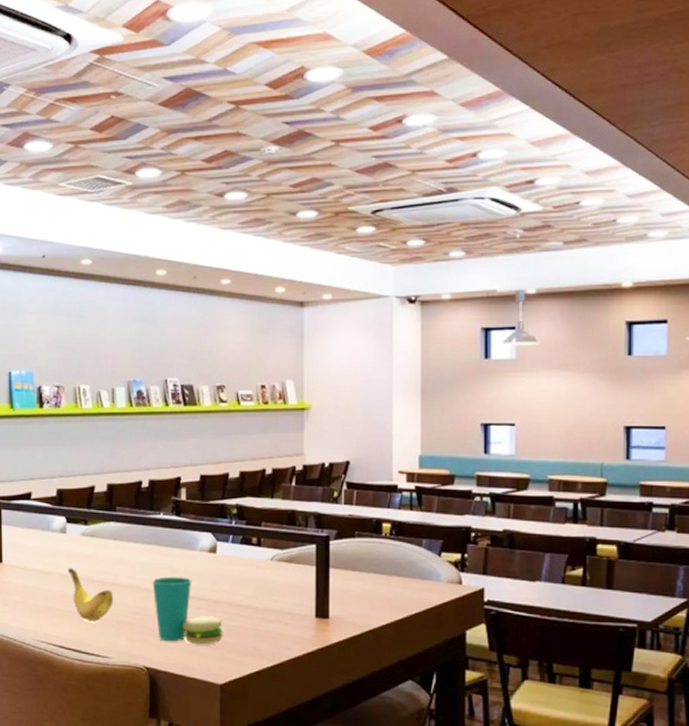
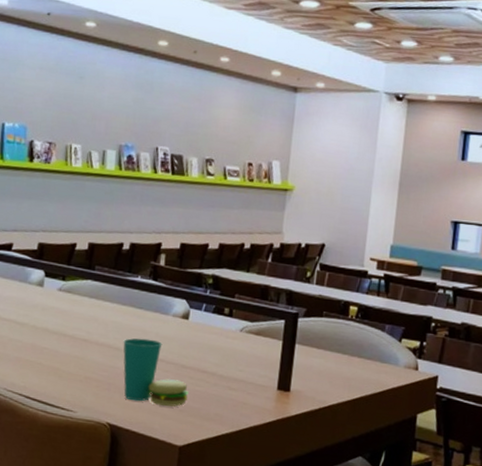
banana: present [67,567,114,622] -> none [41,320,84,376]

